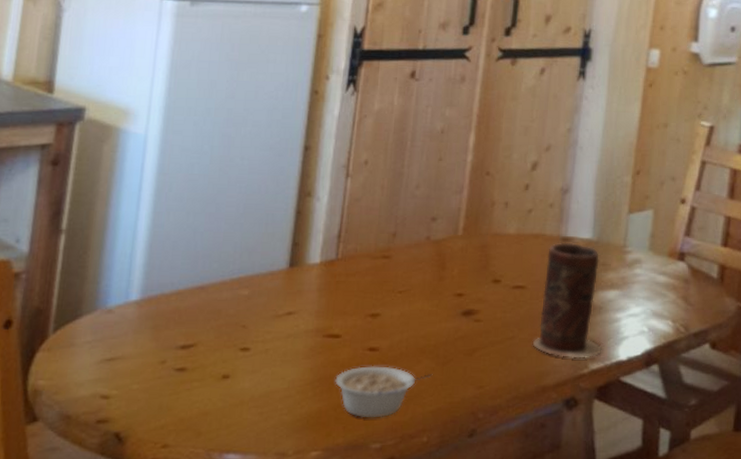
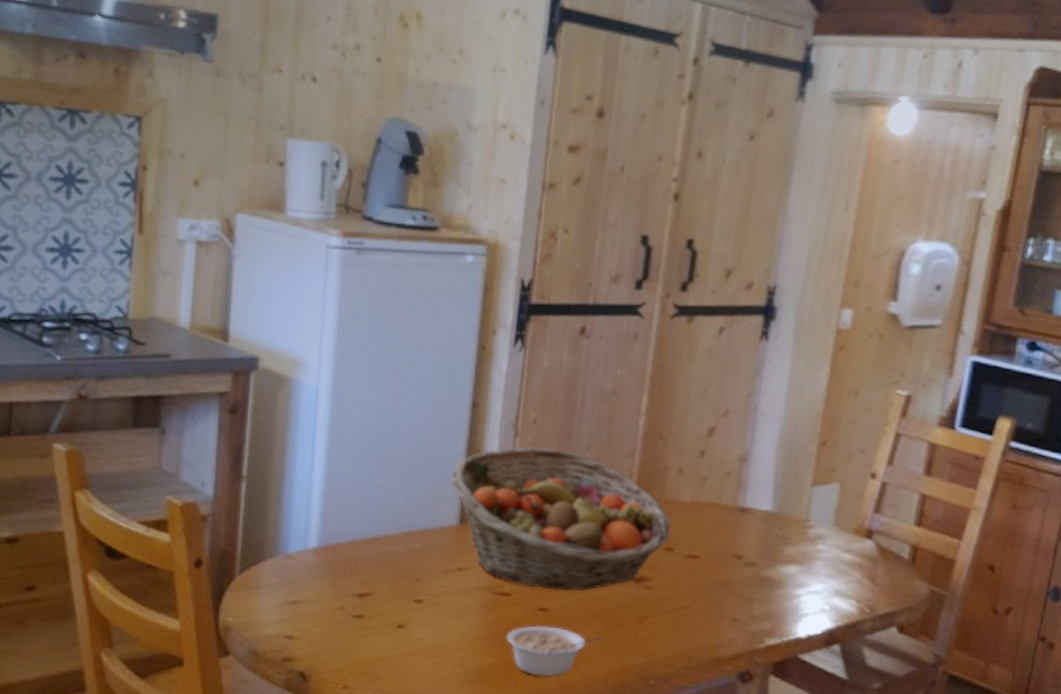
fruit basket: none [281,188,498,329] -> present [450,447,671,591]
vase: present [532,242,602,359] -> none [706,512,780,633]

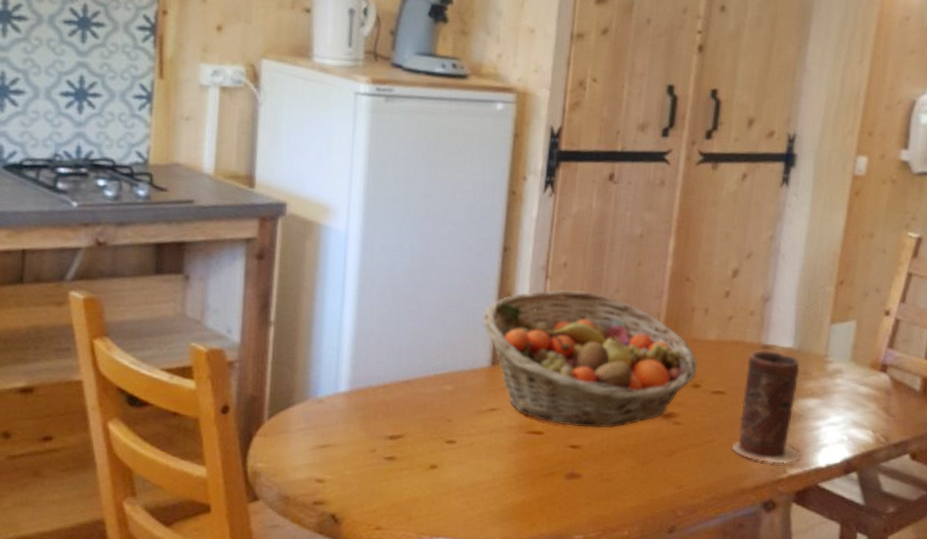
legume: present [506,625,602,677] -> none [538,462,632,512]
vase: none [706,512,780,633] -> present [731,350,801,464]

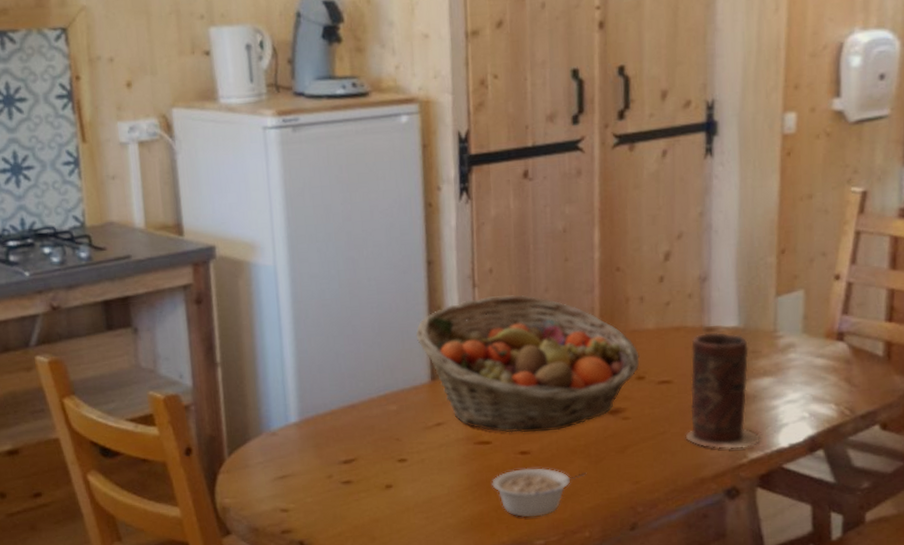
legume: none [538,462,632,512] -> present [492,467,586,517]

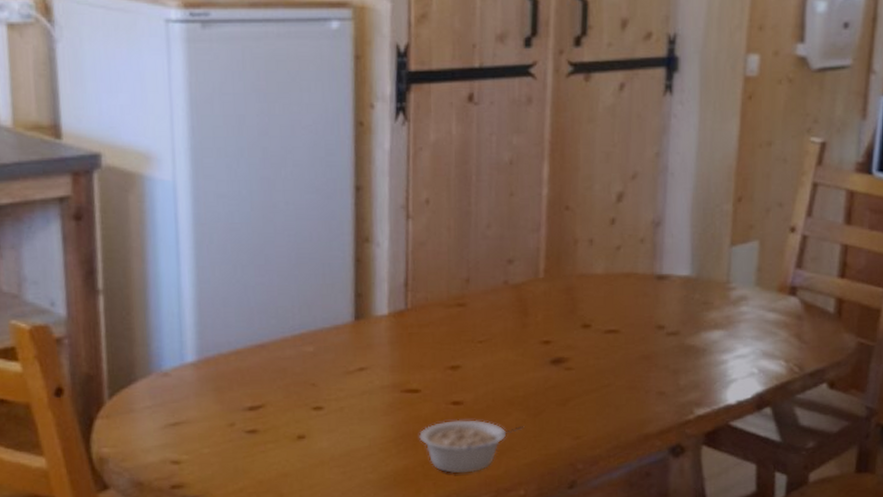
fruit basket: present [415,294,640,433] -> none [339,229,586,382]
vase: present [685,332,761,449] -> none [630,280,708,404]

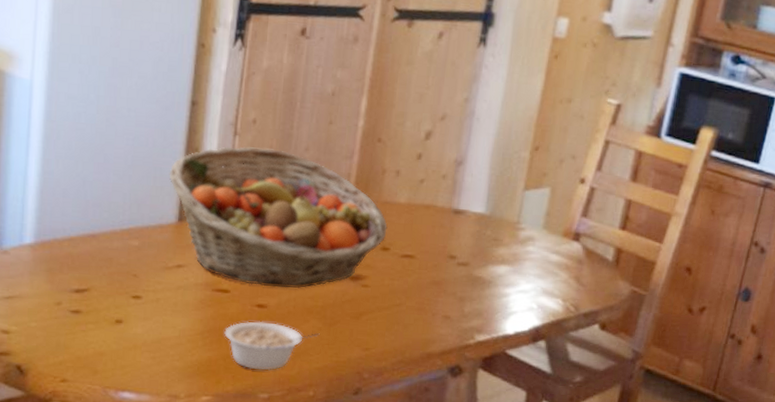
fruit basket: none [339,229,586,382] -> present [169,146,388,288]

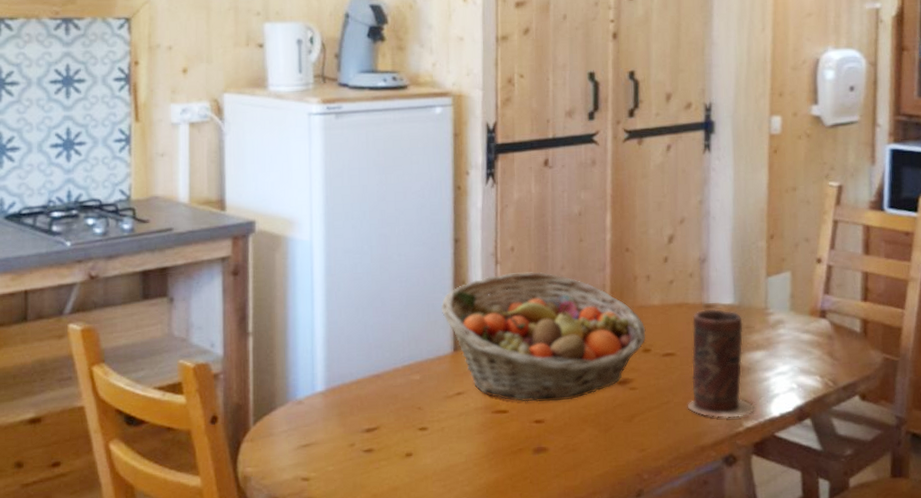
legume: present [224,321,319,371] -> none [507,436,596,485]
vase: none [419,214,492,330] -> present [687,308,755,418]

